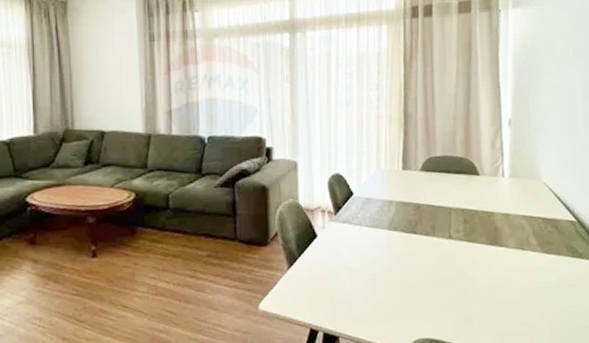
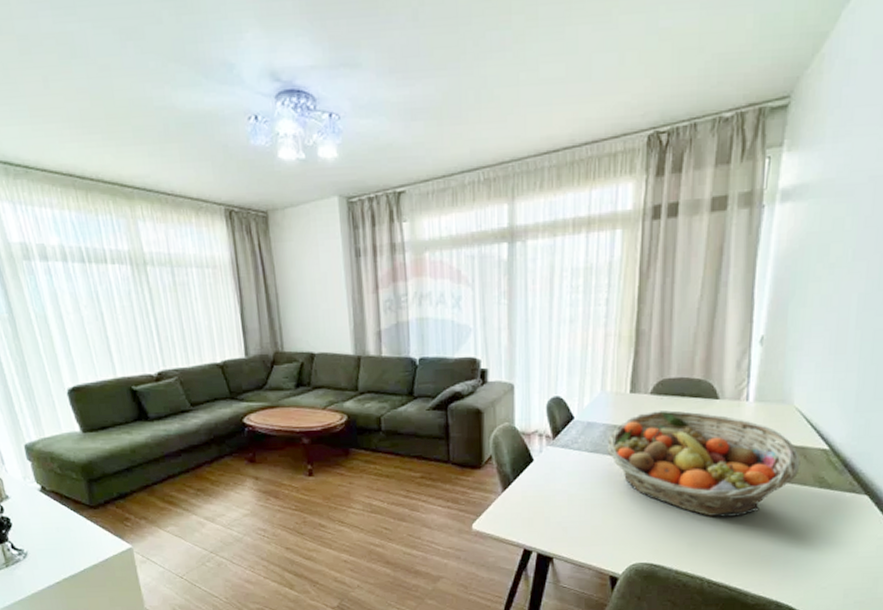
fruit basket: none [384,186,554,289] -> present [607,410,801,517]

